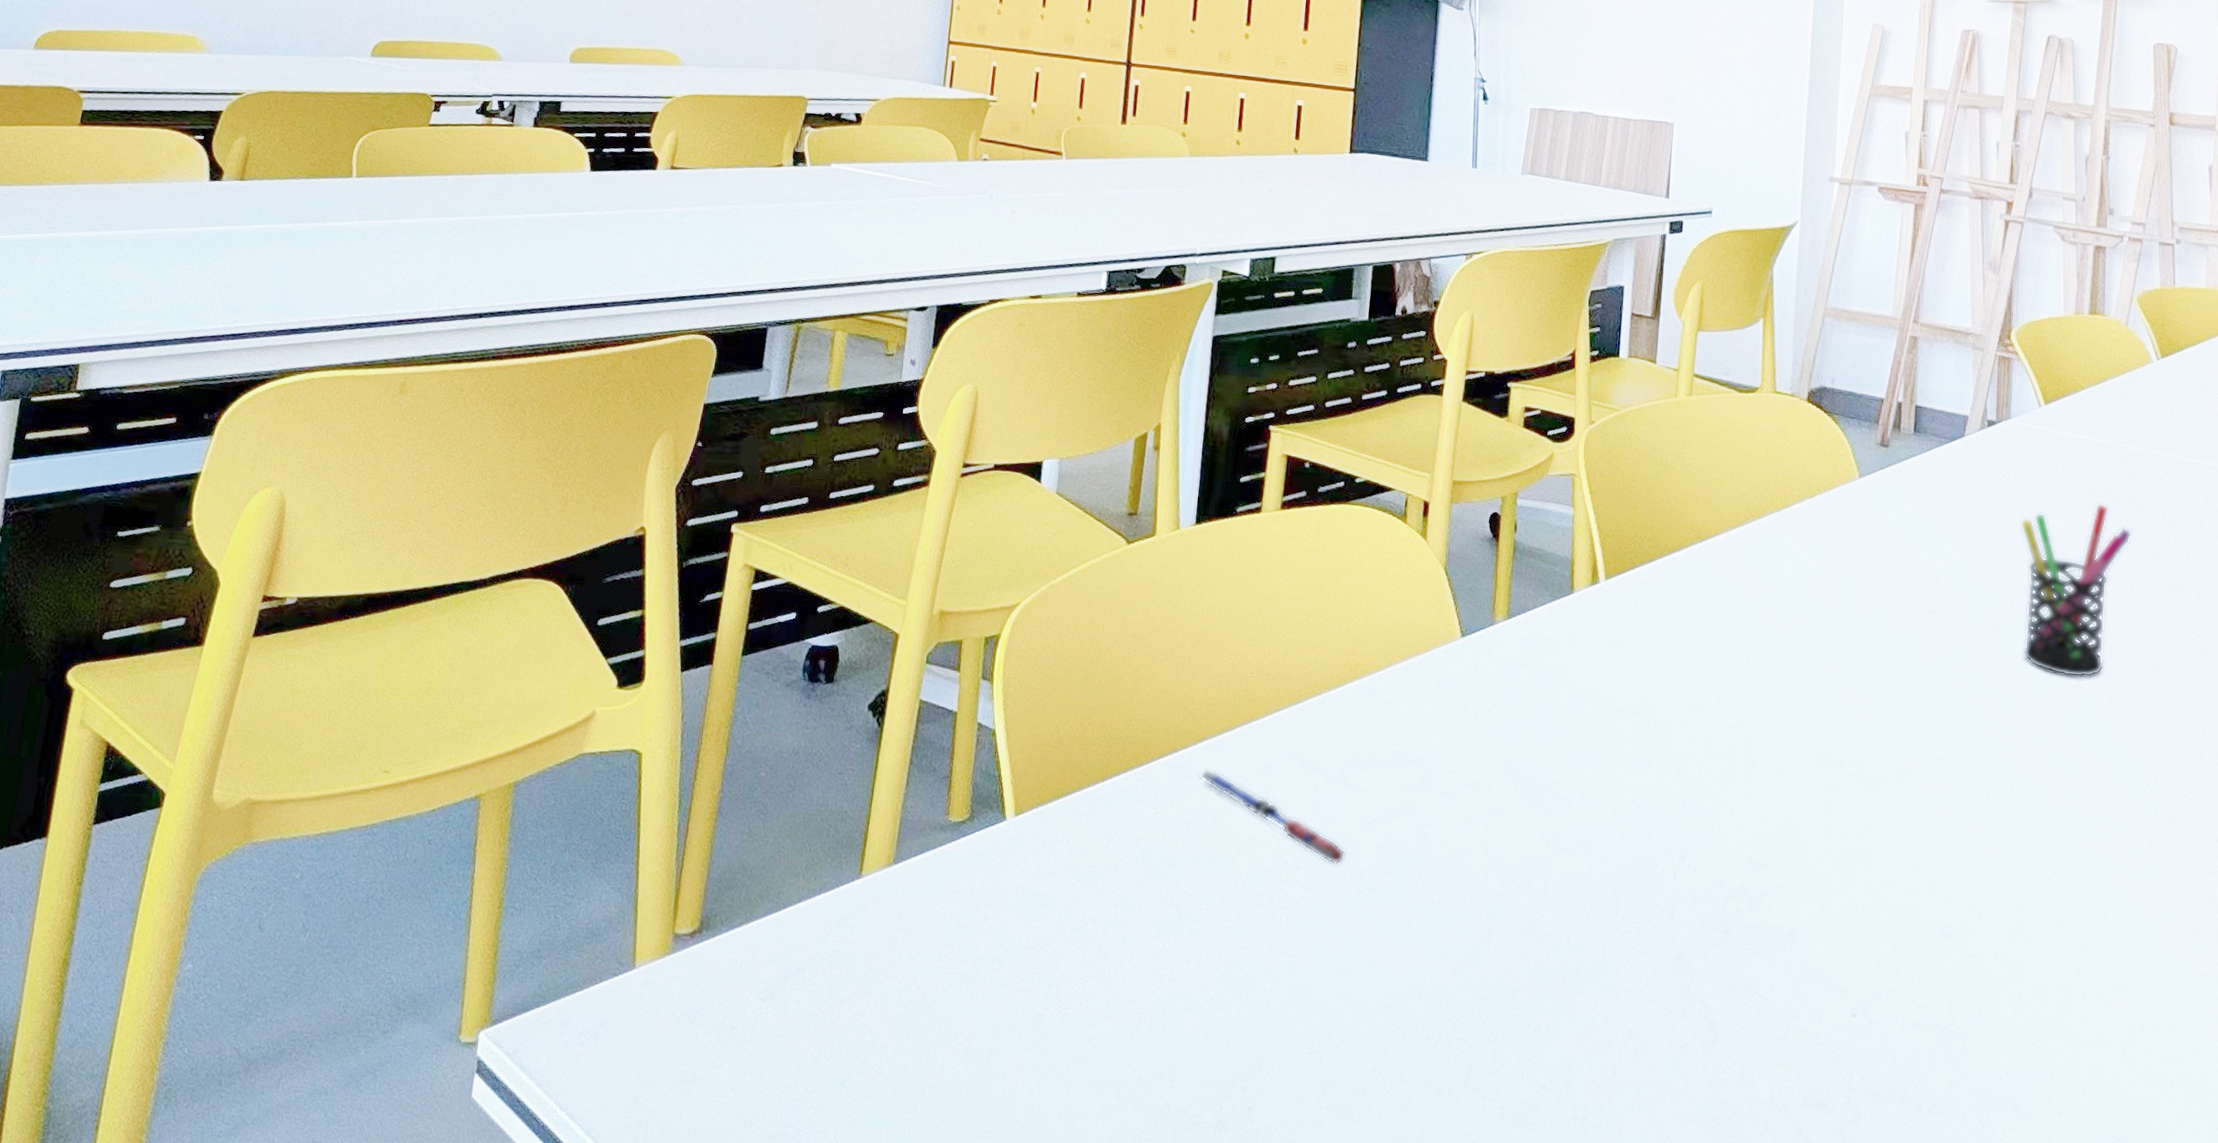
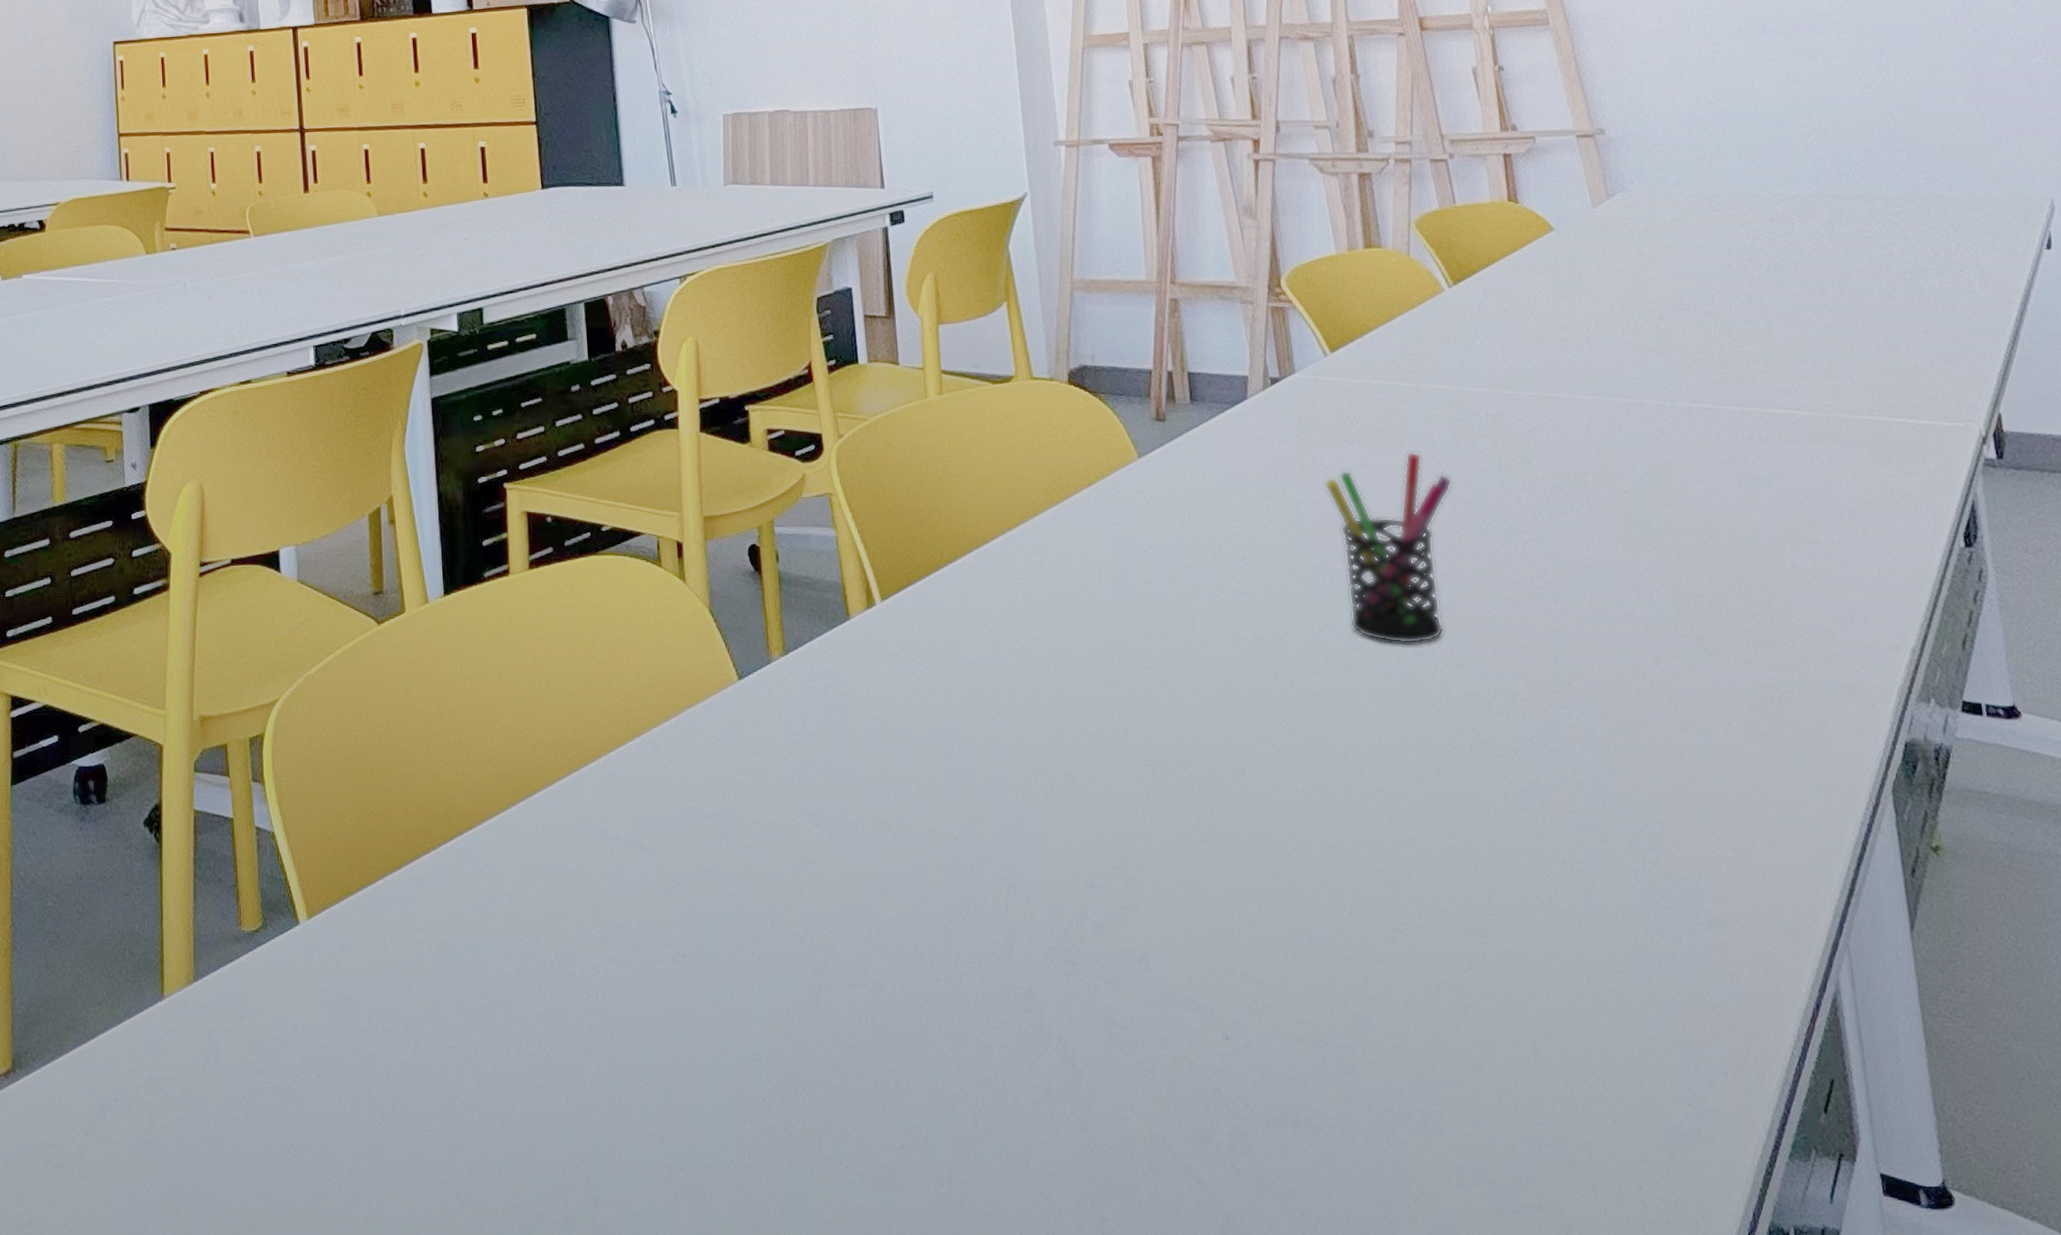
pen: present [1197,769,1347,864] -> none [487,848,654,934]

